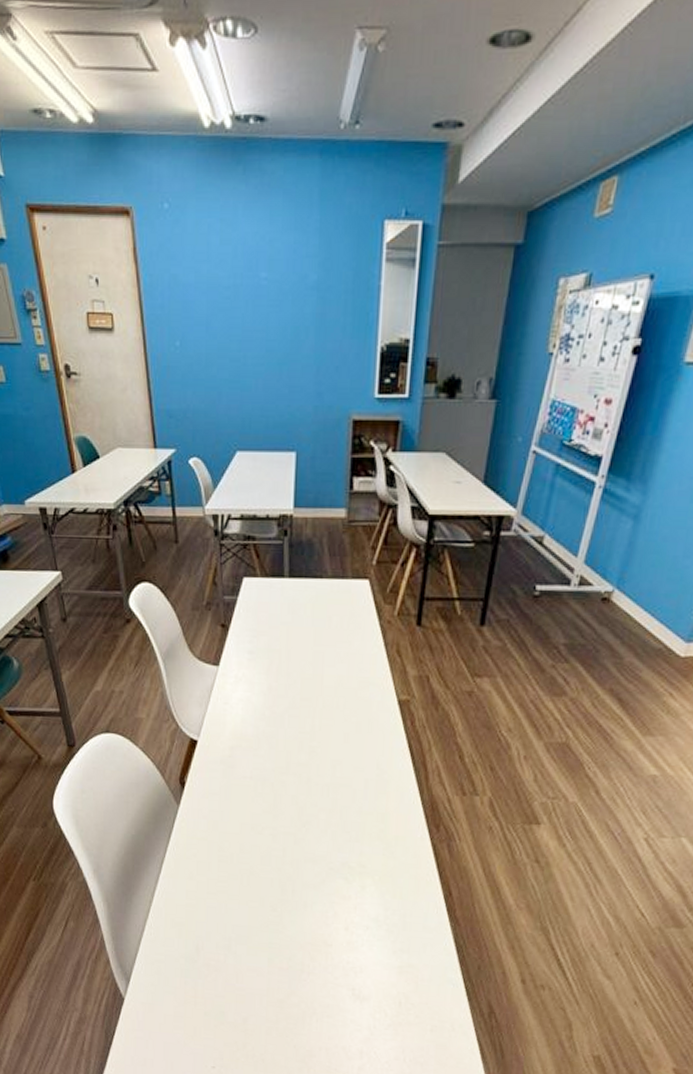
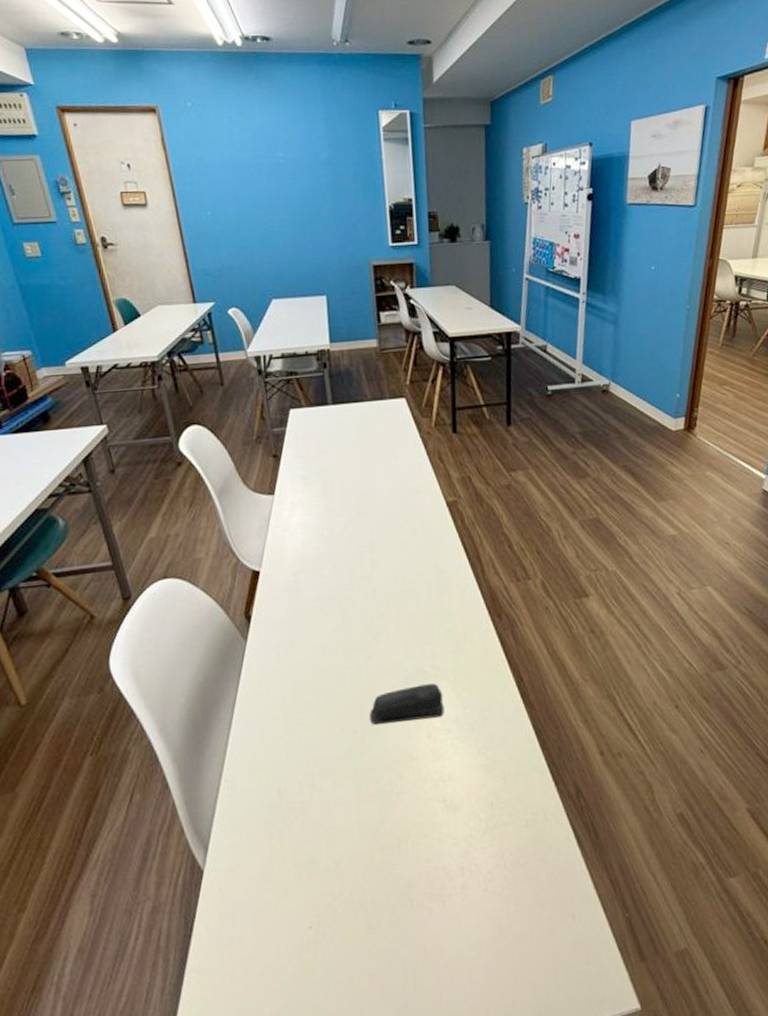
stapler: none [290,878,366,913] -> present [370,683,444,726]

